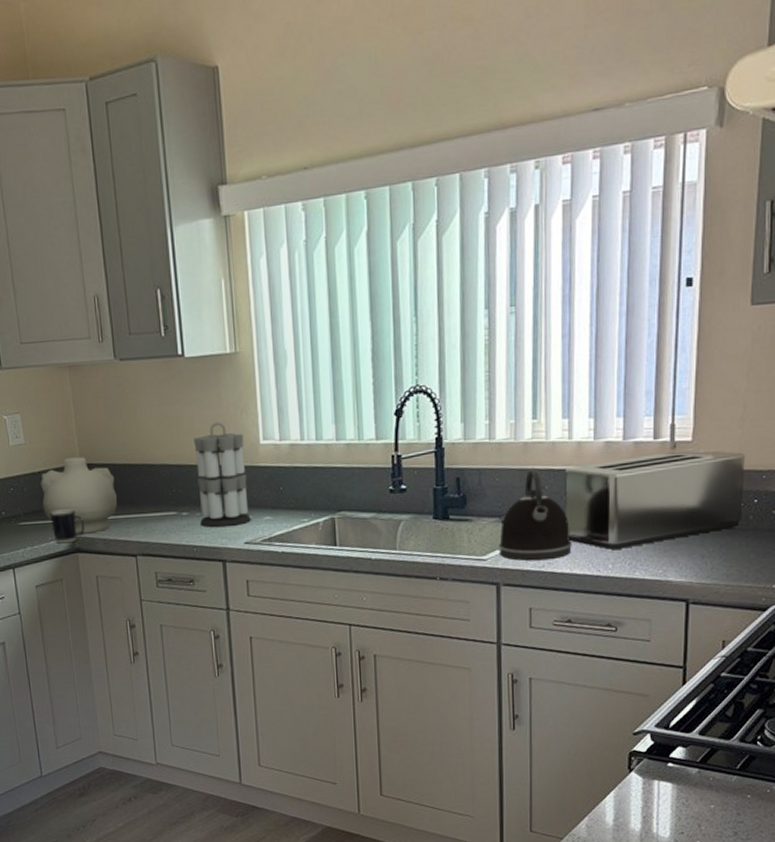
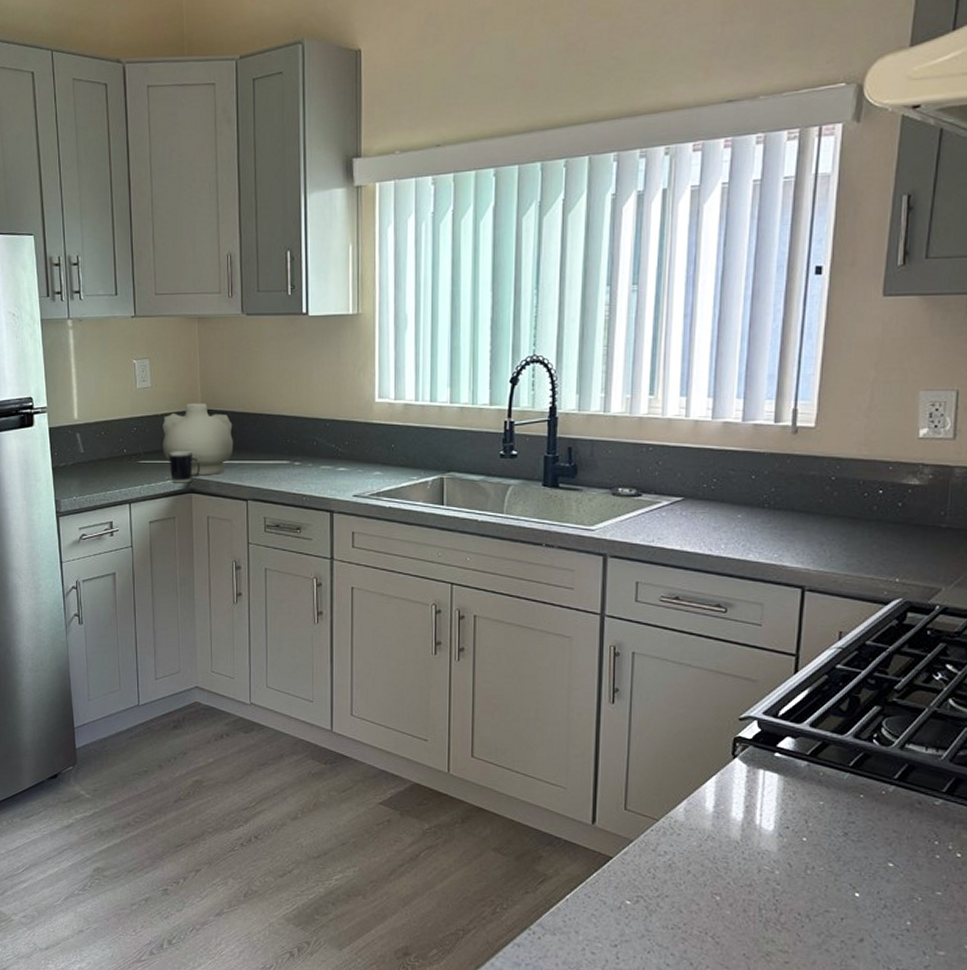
spice rack: present [193,421,251,527] -> none [311,378,361,478]
kettle: present [498,467,572,560] -> none [607,442,684,534]
toaster: present [564,448,745,550] -> none [677,435,871,531]

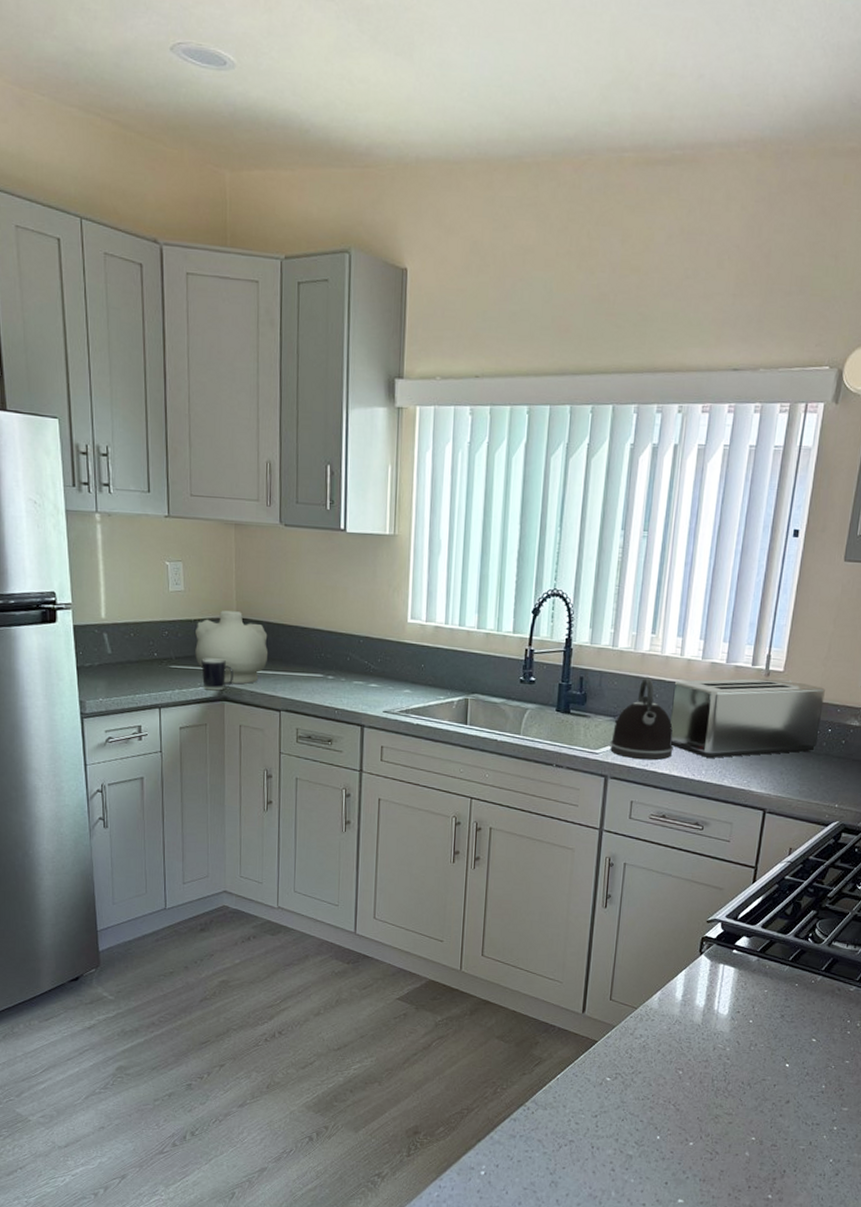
kettle: none [607,442,684,534] -> present [610,676,673,760]
toaster: none [677,435,871,531] -> present [669,678,825,759]

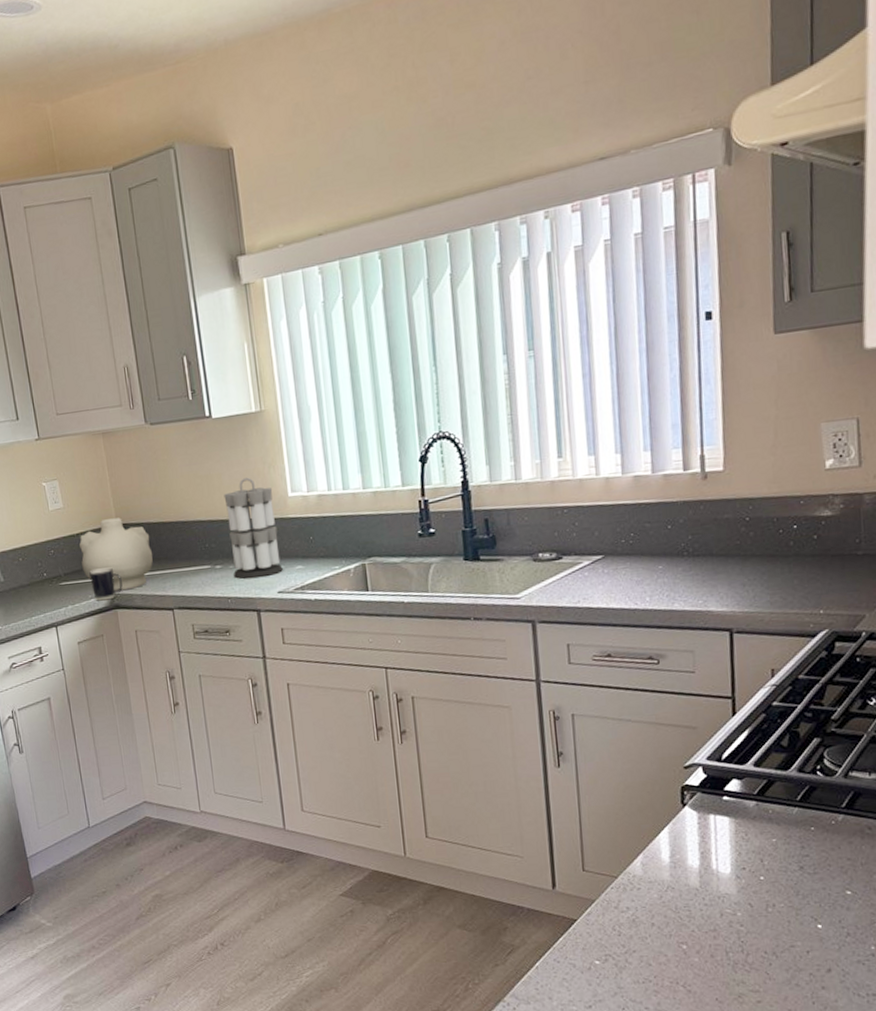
spice rack: none [344,596,394,694] -> present [224,477,283,579]
kettle: present [610,676,673,760] -> none [531,504,607,597]
toaster: present [669,678,825,759] -> none [594,478,783,583]

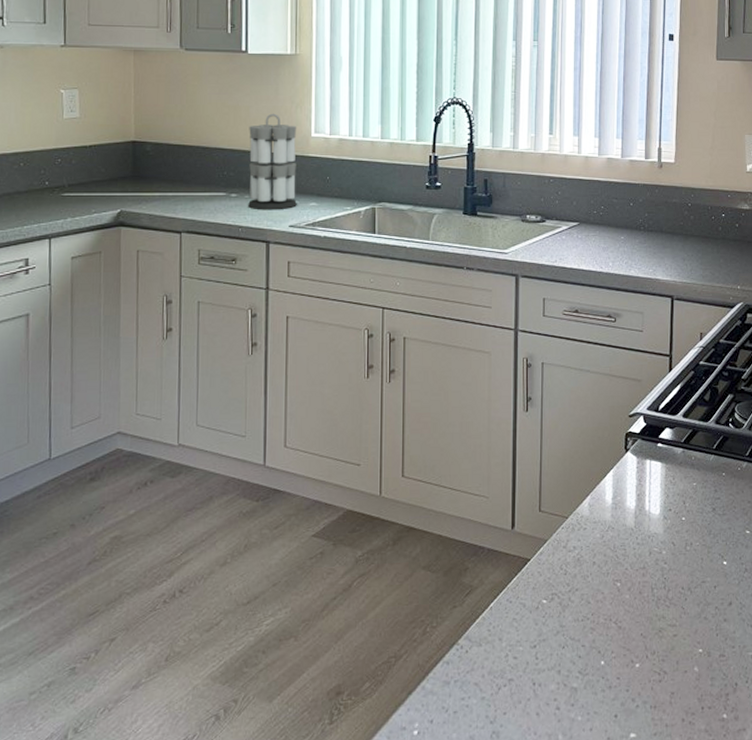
ceramic jug: present [78,517,153,592] -> none [90,135,169,208]
mug: present [89,567,123,601] -> none [96,183,131,216]

